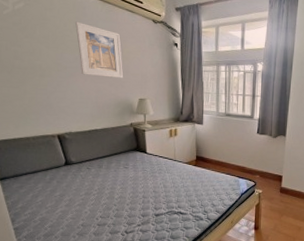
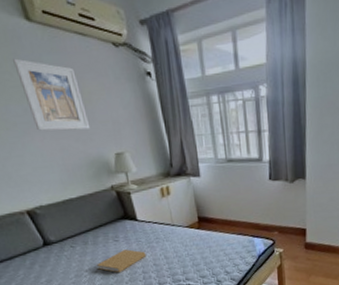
book: none [106,176,149,196] -> present [97,249,147,273]

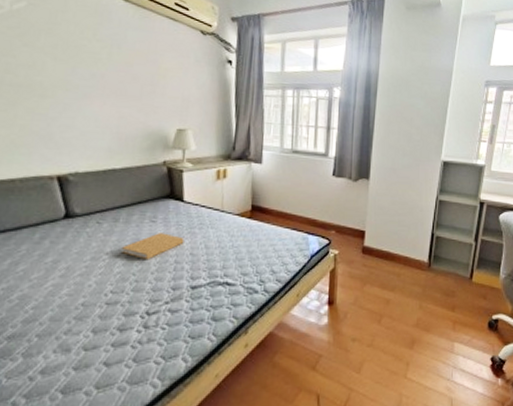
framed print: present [13,58,91,131] -> none [96,28,158,102]

